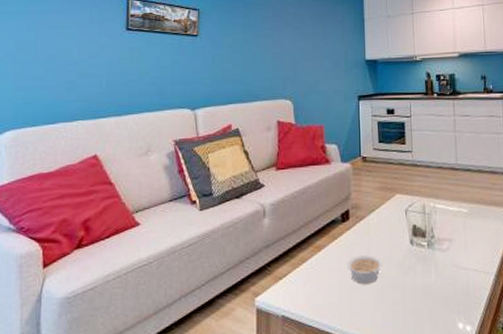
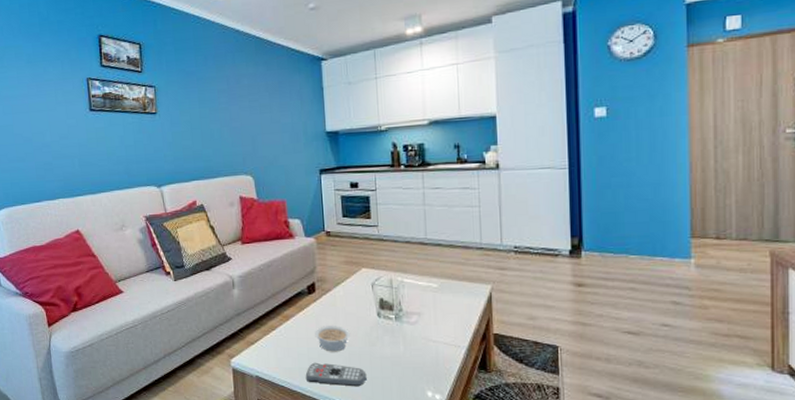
remote control: none [335,296,399,322] -> present [305,362,367,387]

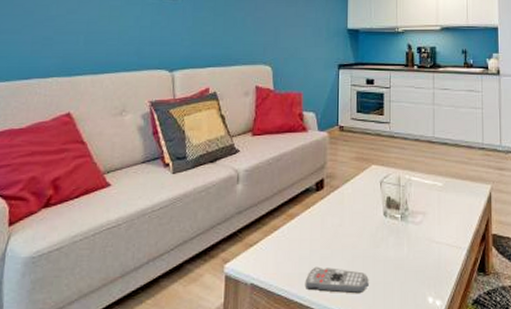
legume: present [315,326,350,352] -> none [319,225,355,255]

